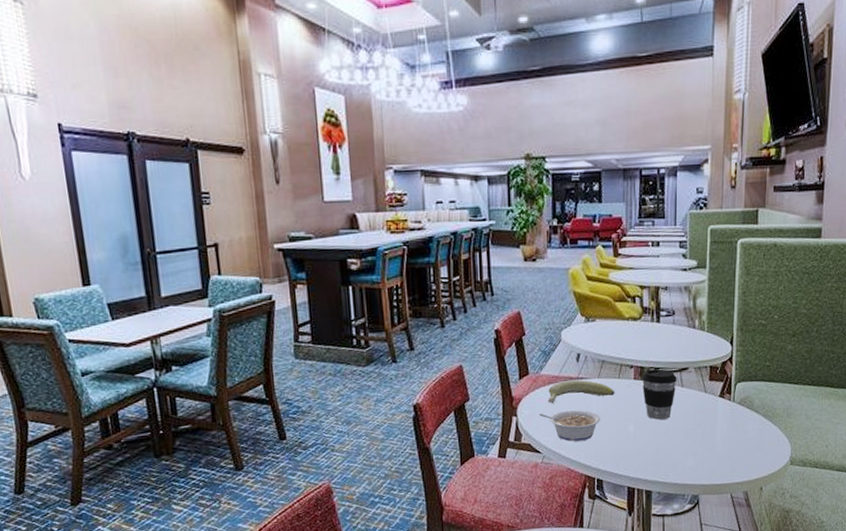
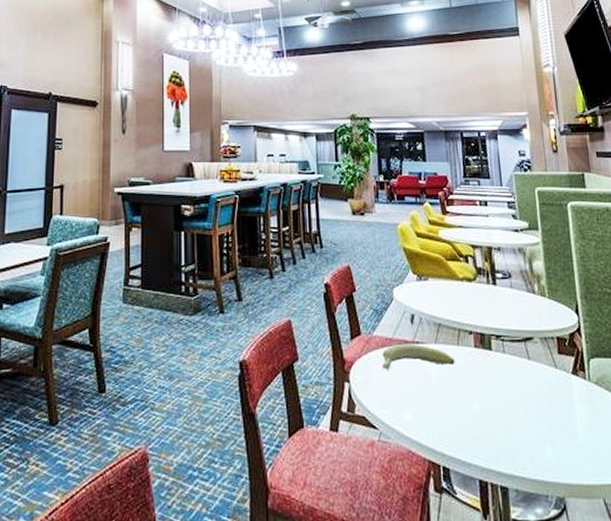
legume: present [540,410,601,442] -> none [374,379,442,417]
coffee cup: present [641,369,677,420] -> none [482,337,522,397]

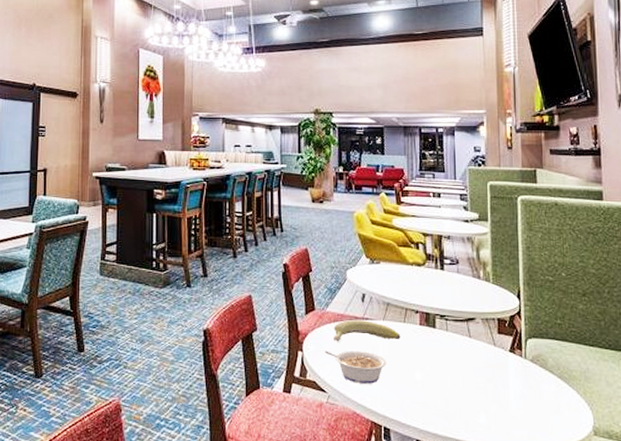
legume: none [374,379,442,417] -> present [325,350,387,384]

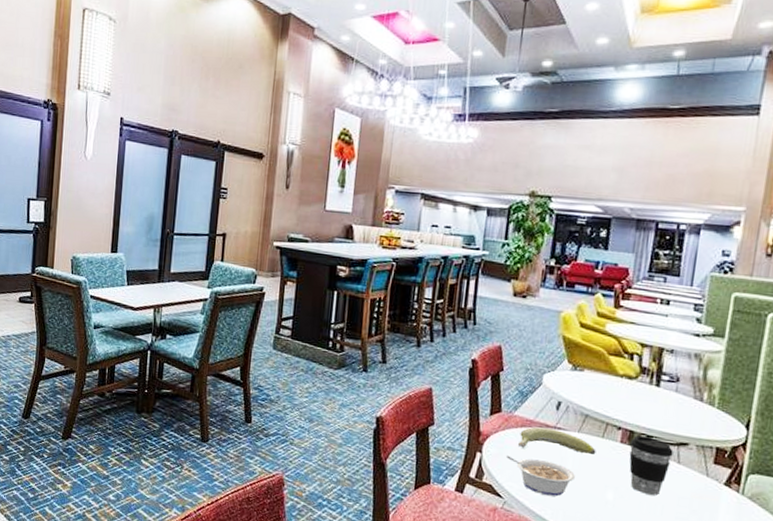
coffee cup: none [427,316,464,370] -> present [629,435,673,496]

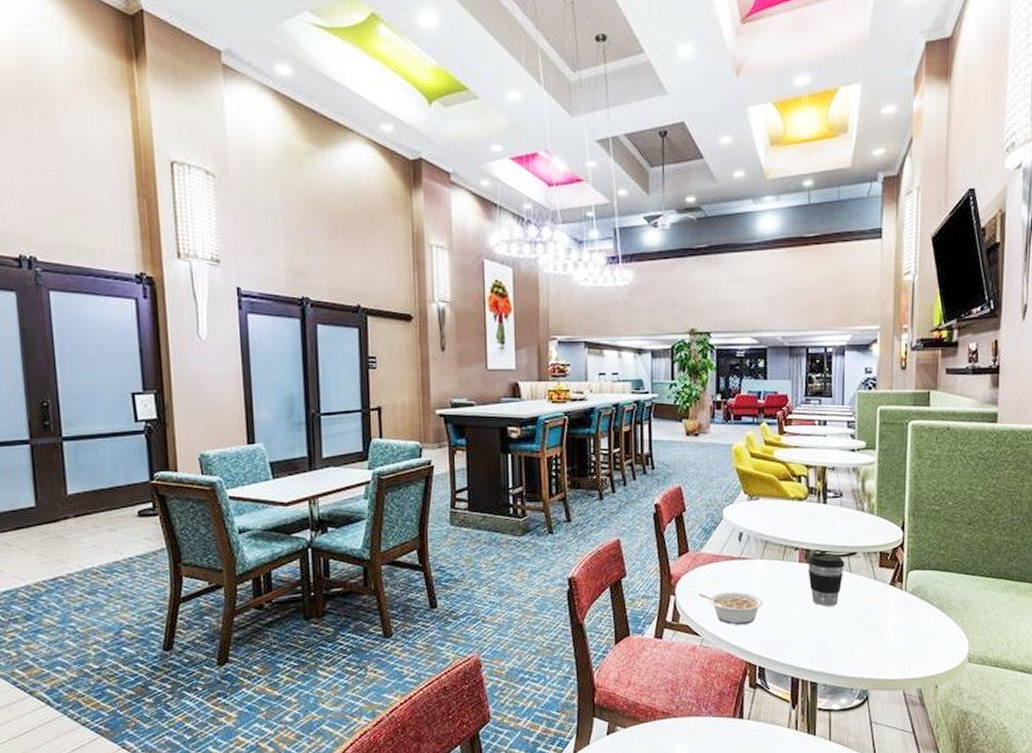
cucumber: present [518,427,596,455] -> none [708,560,779,584]

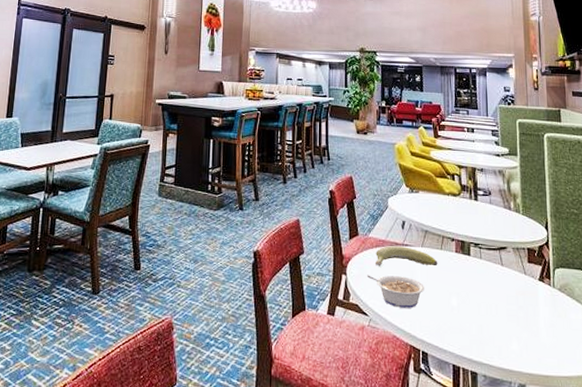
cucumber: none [708,560,779,584] -> present [376,246,438,267]
coffee cup: present [807,552,845,606] -> none [462,245,497,297]

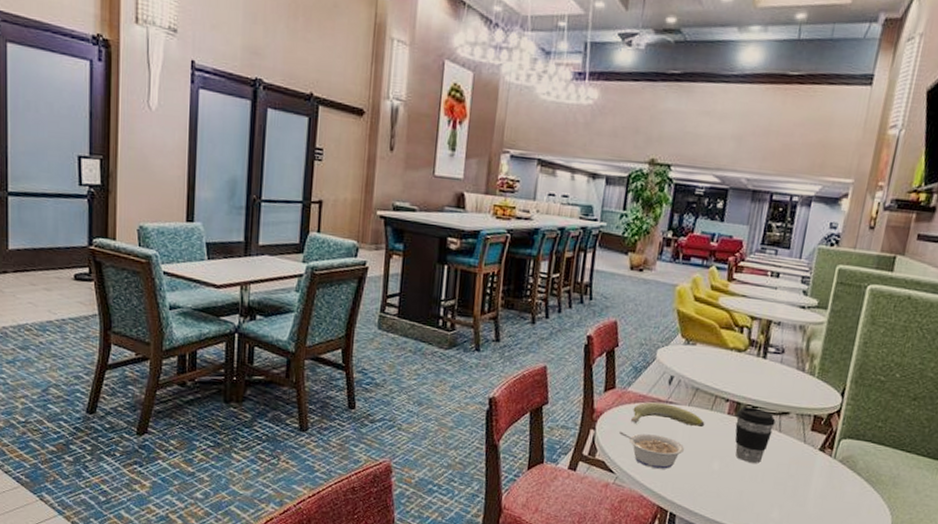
coffee cup: none [462,245,497,297] -> present [735,407,776,463]

